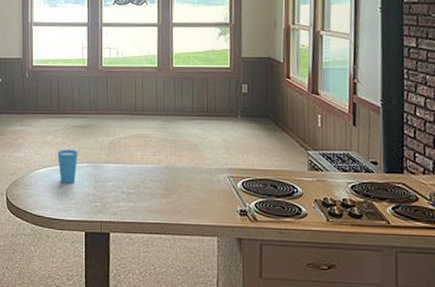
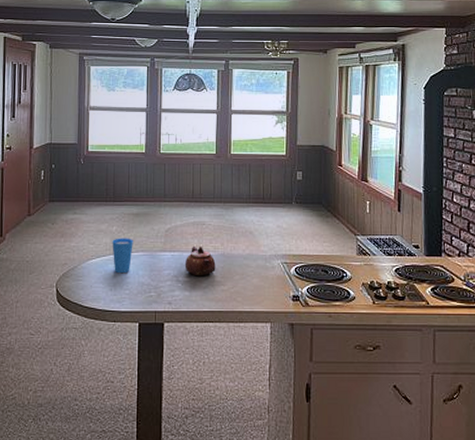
teapot: none [128,159,160,189] -> present [184,247,216,277]

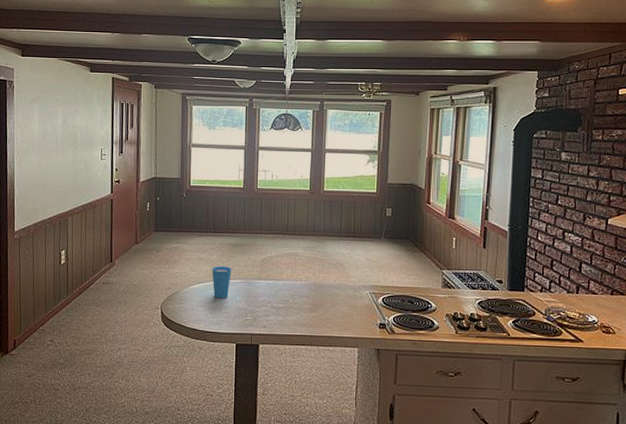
teapot: present [184,247,216,277] -> none [279,276,308,304]

